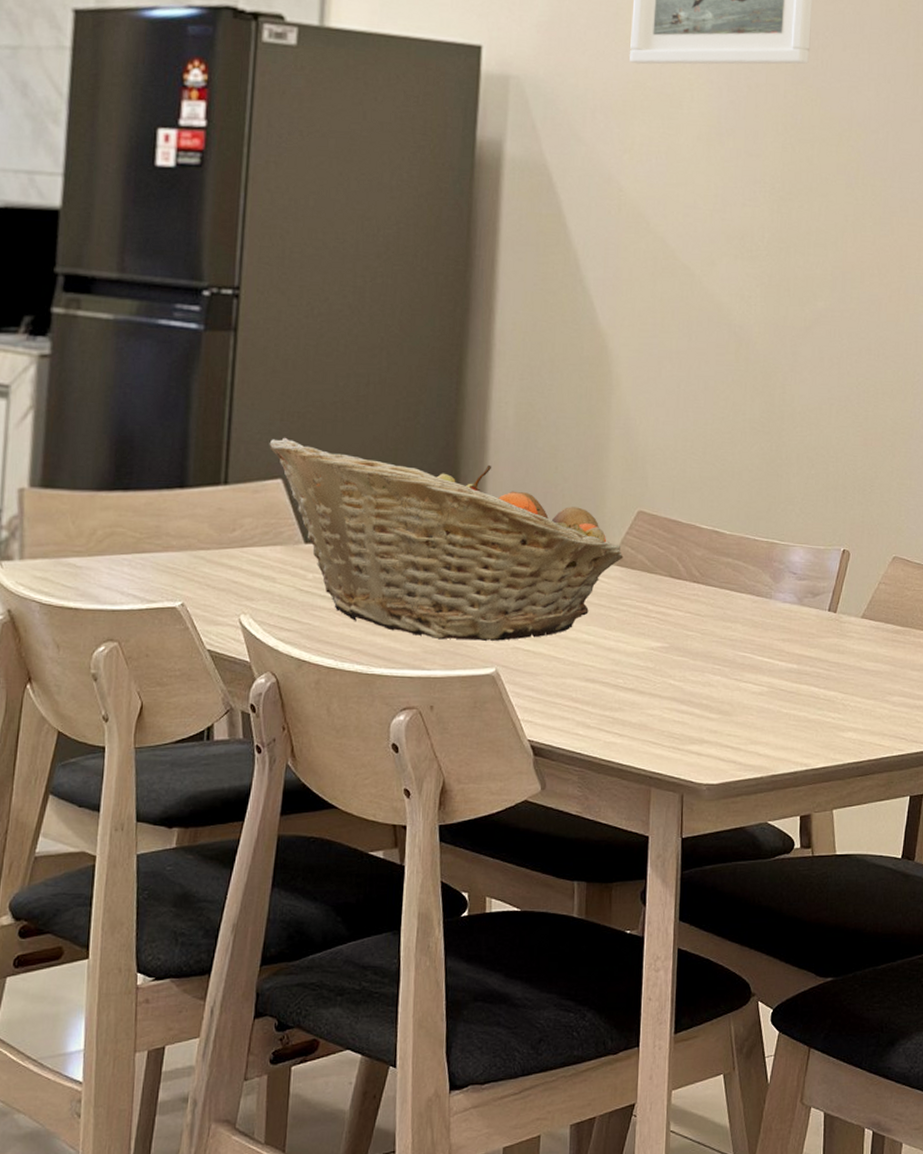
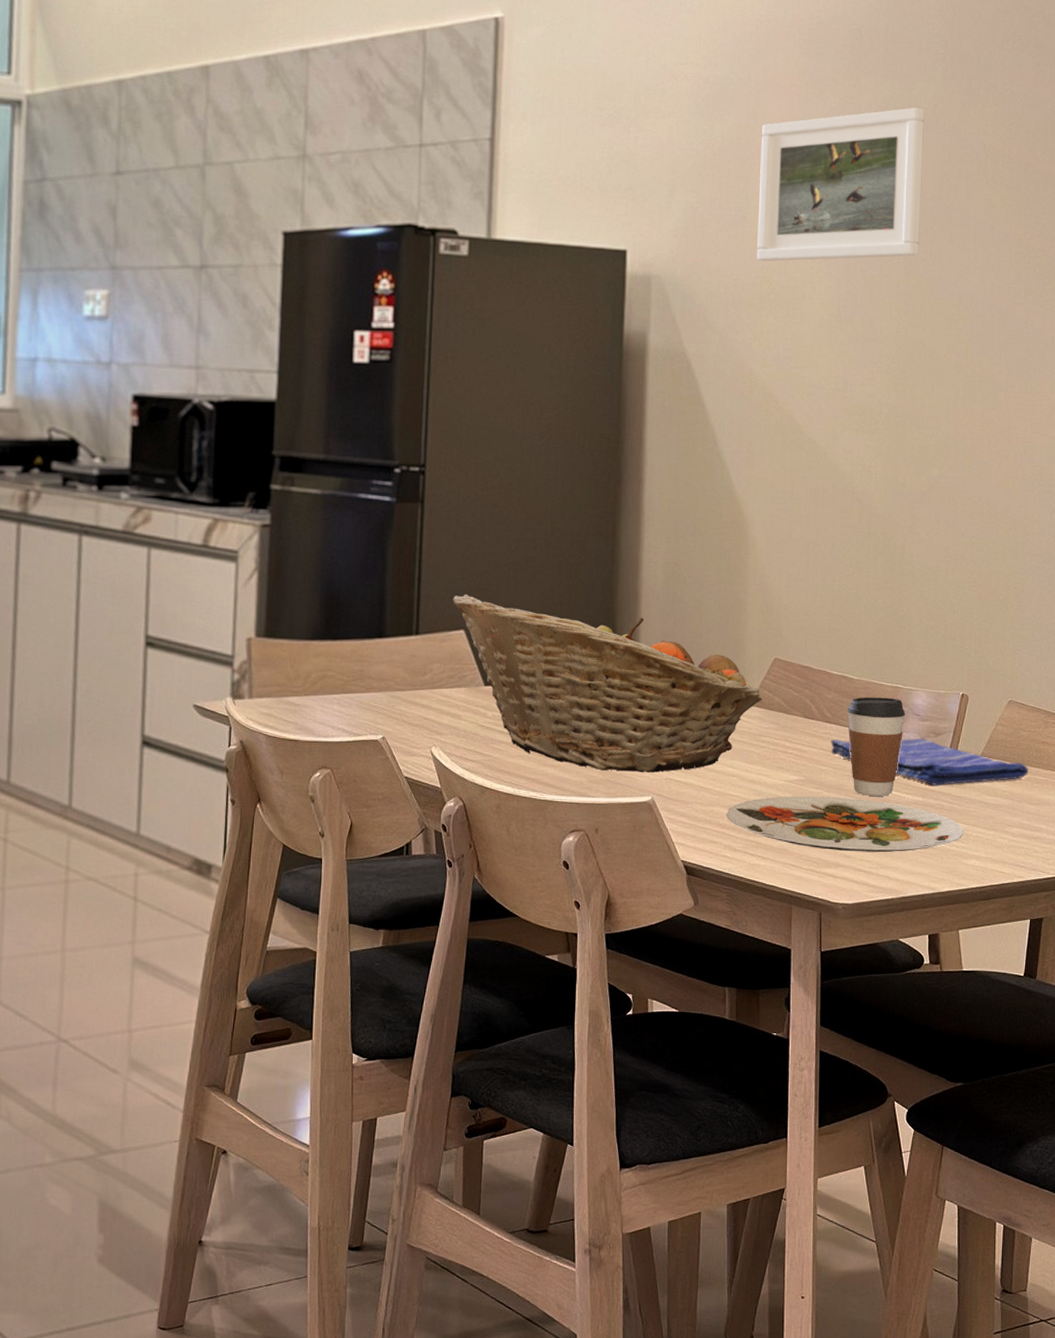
plate: none [580,665,841,727] -> present [726,796,964,853]
dish towel: none [698,599,912,651] -> present [831,738,1028,786]
coffee cup: none [717,553,781,664] -> present [847,697,906,796]

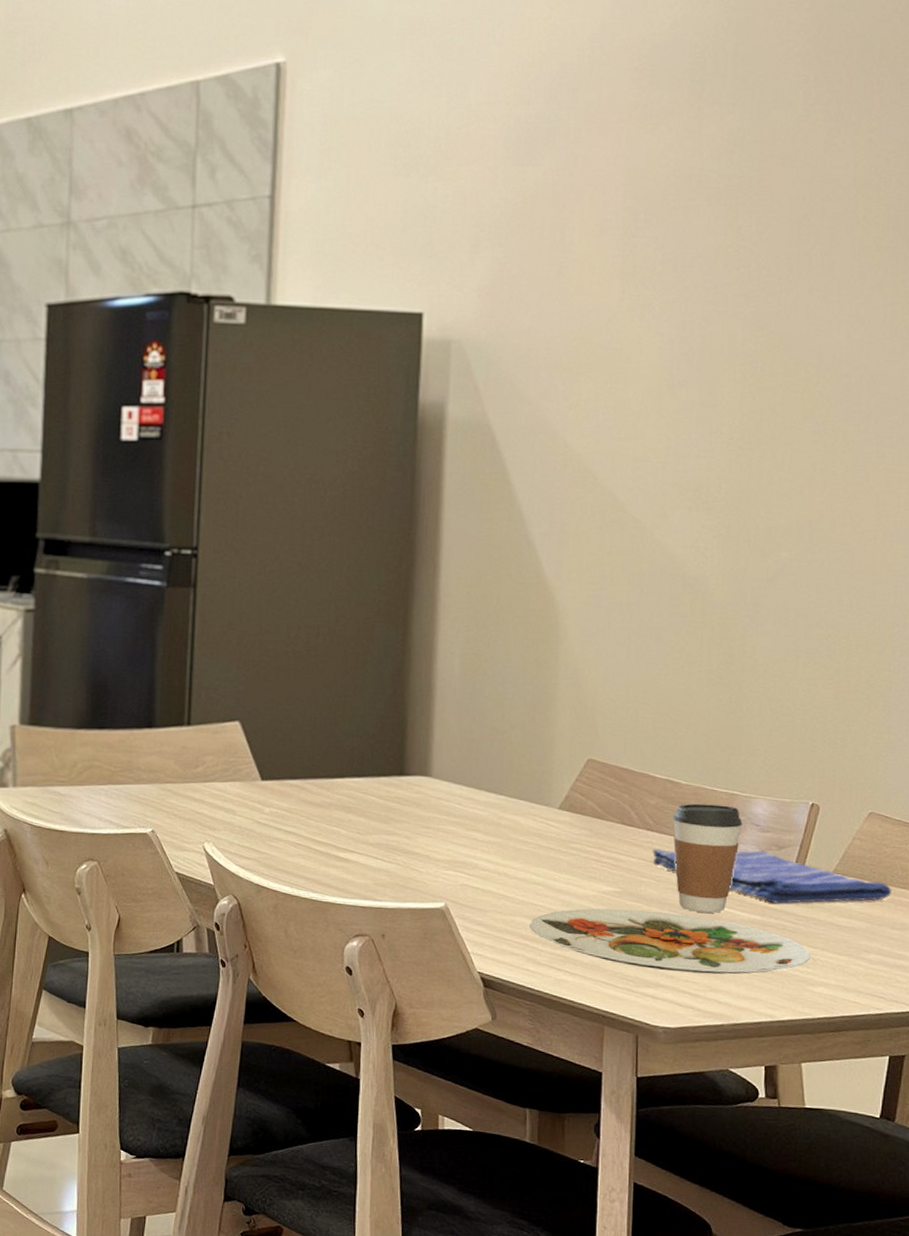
fruit basket: present [453,594,762,773] -> none [227,683,573,878]
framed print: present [757,107,924,262] -> none [574,139,780,321]

